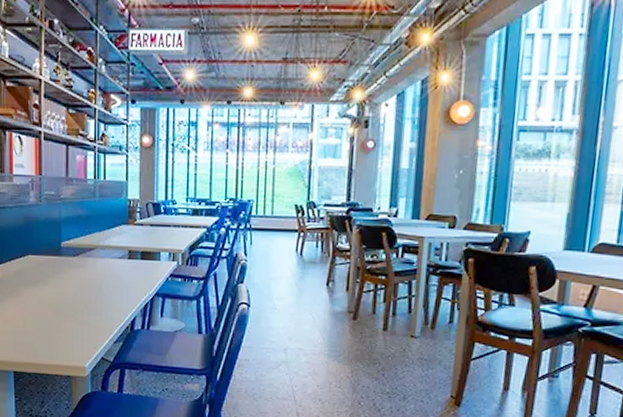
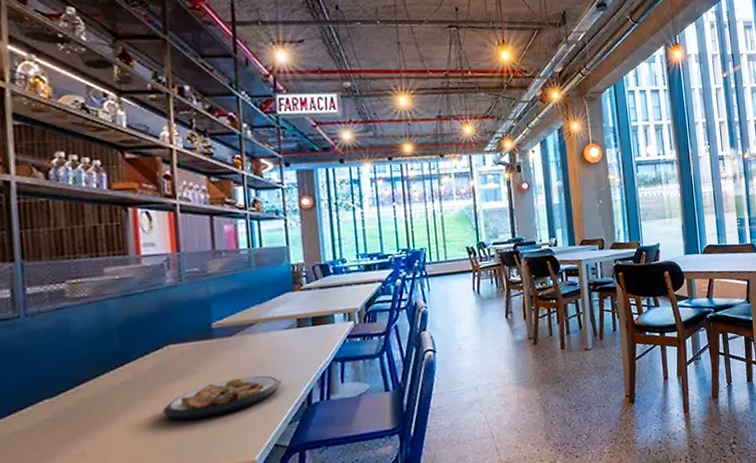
plate: none [21,294,111,323] -> present [162,375,282,420]

